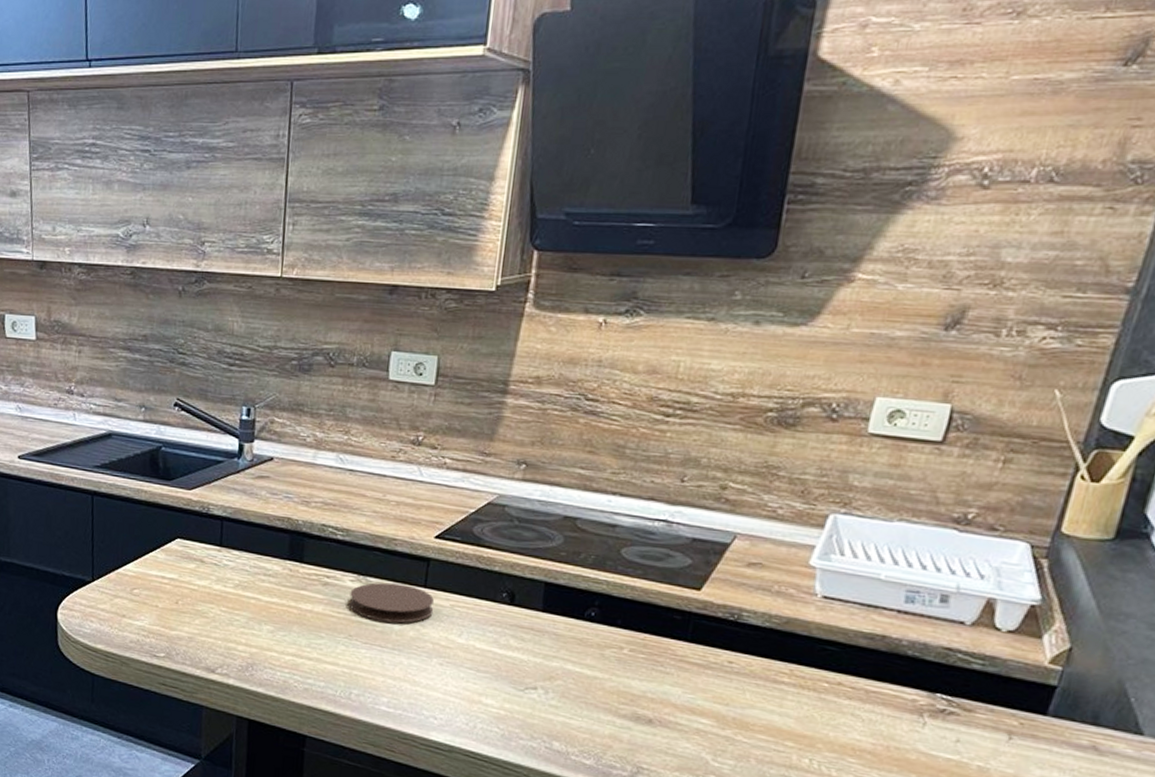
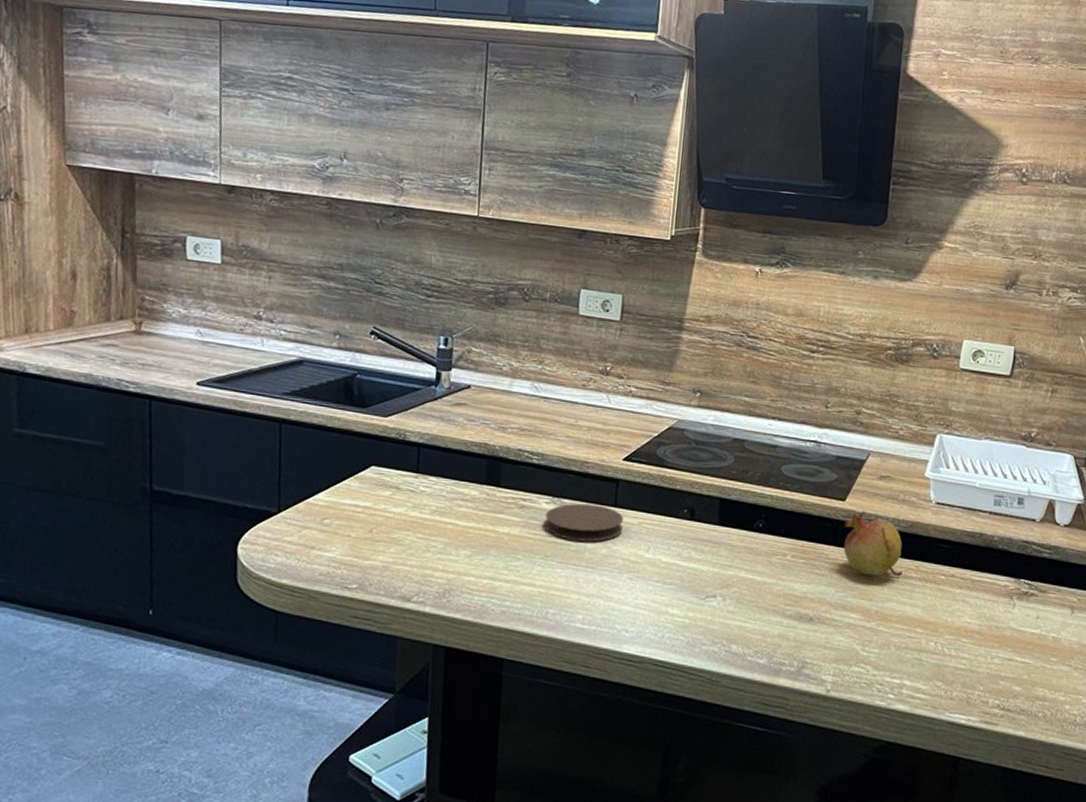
fruit: none [695,602,774,680] -> present [843,510,903,576]

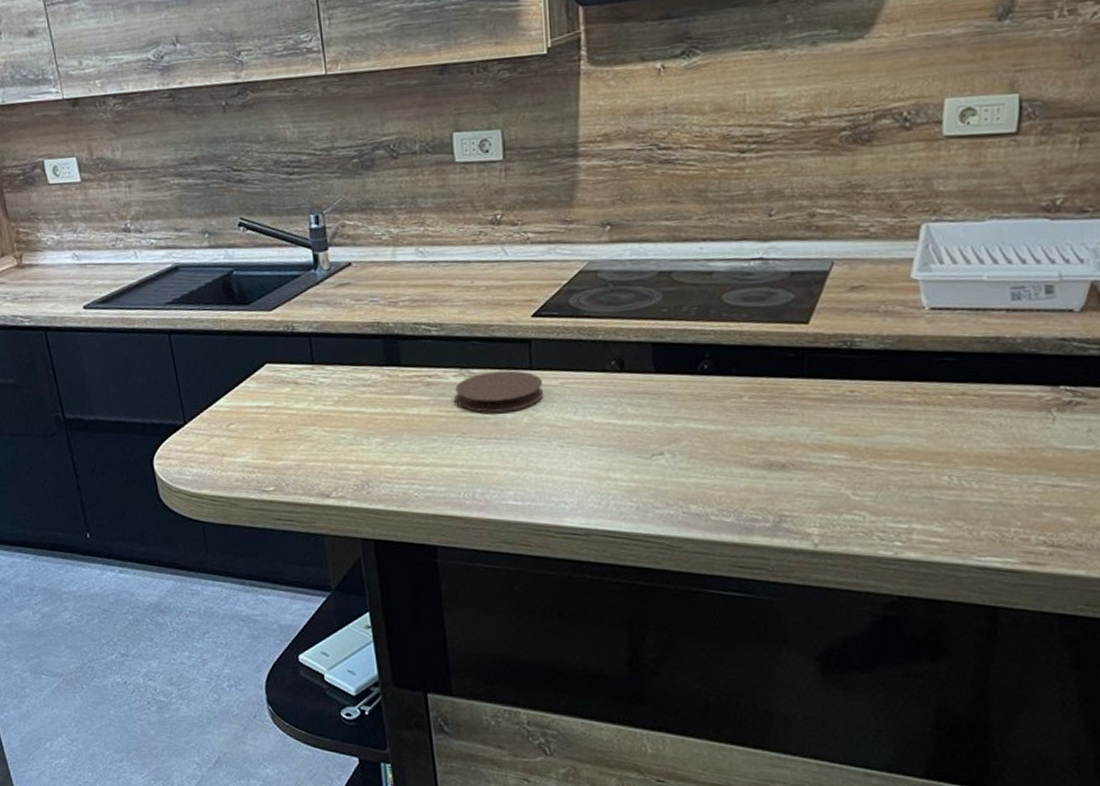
fruit: present [843,510,903,576] -> none [811,331,895,407]

